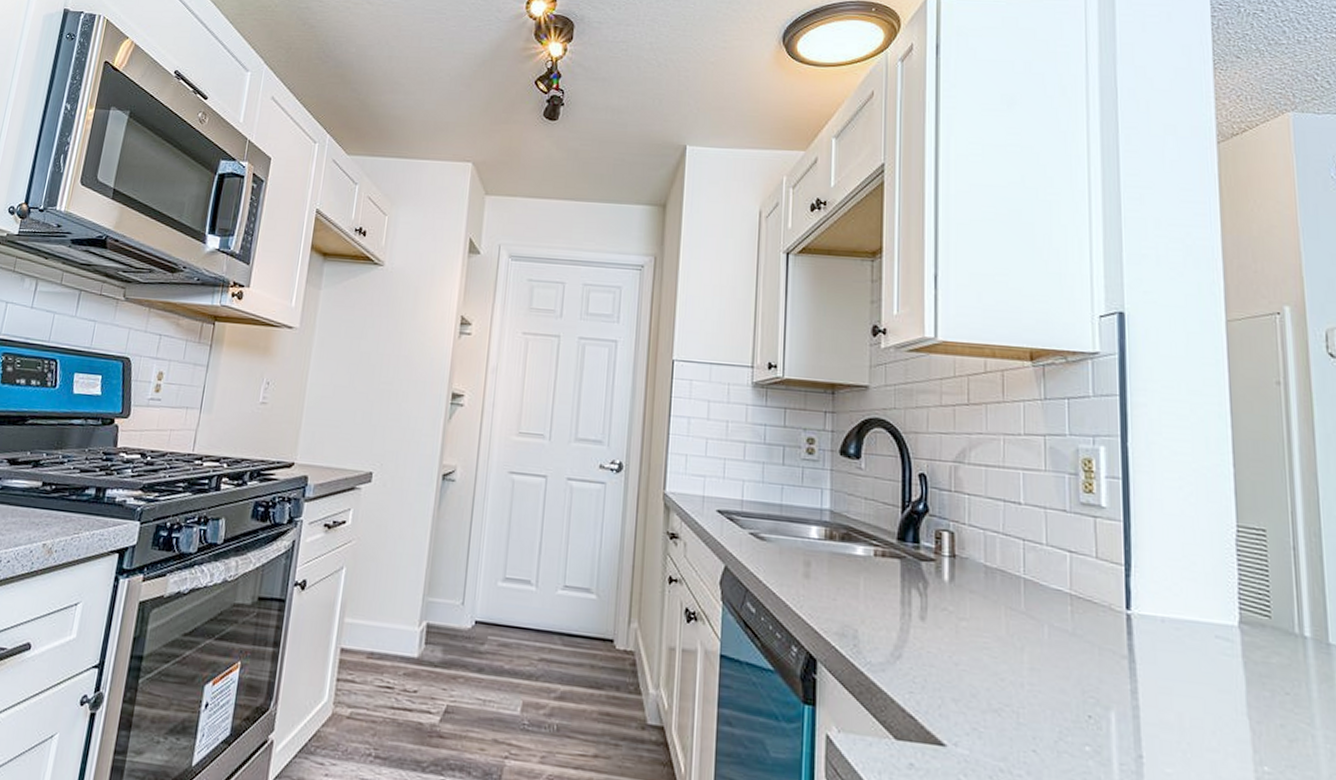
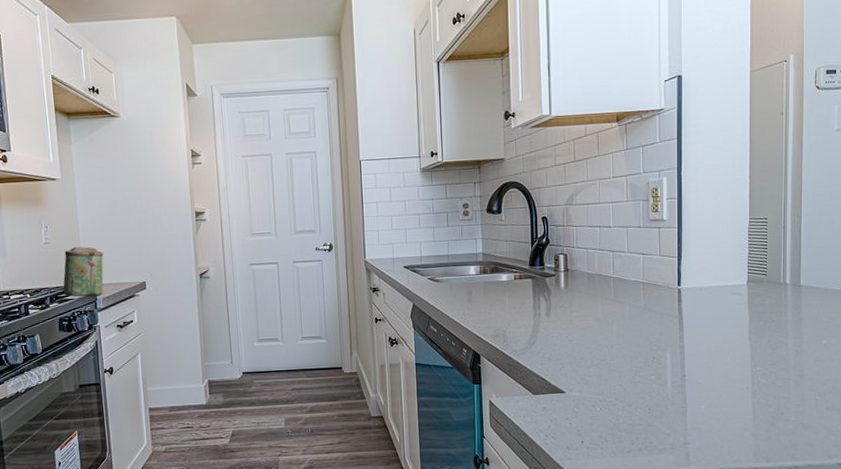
canister: none [269,414,328,481] -> present [63,247,104,297]

